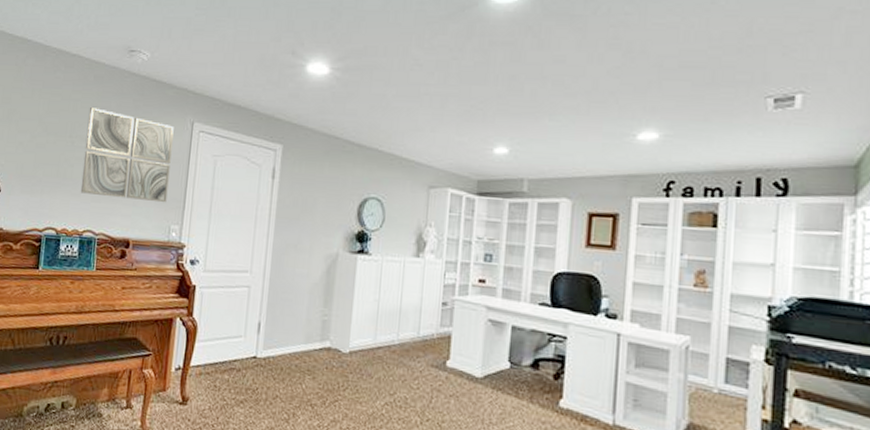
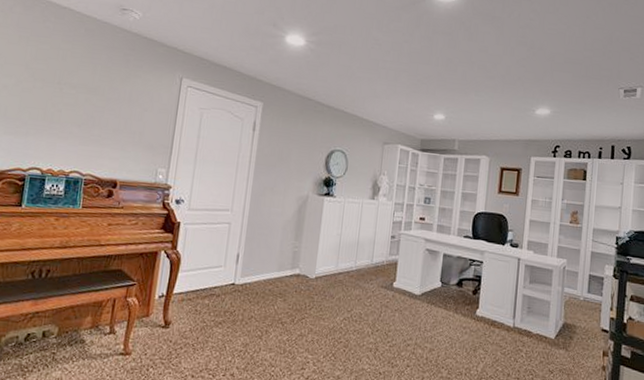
wall art: present [80,107,174,203] -> none [67,58,164,149]

